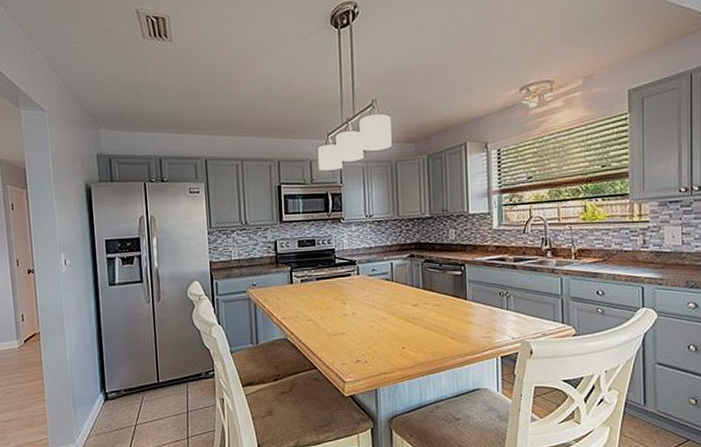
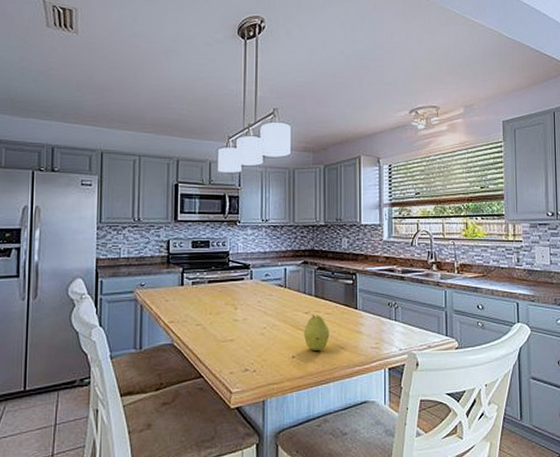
fruit: none [412,307,439,341] -> present [303,315,330,350]

